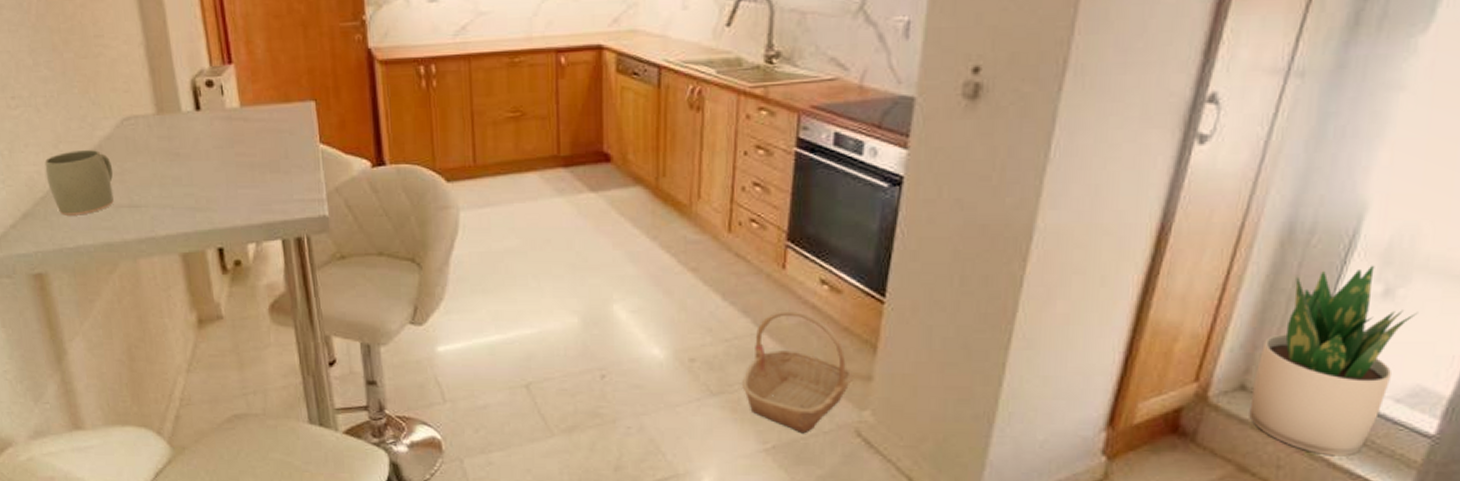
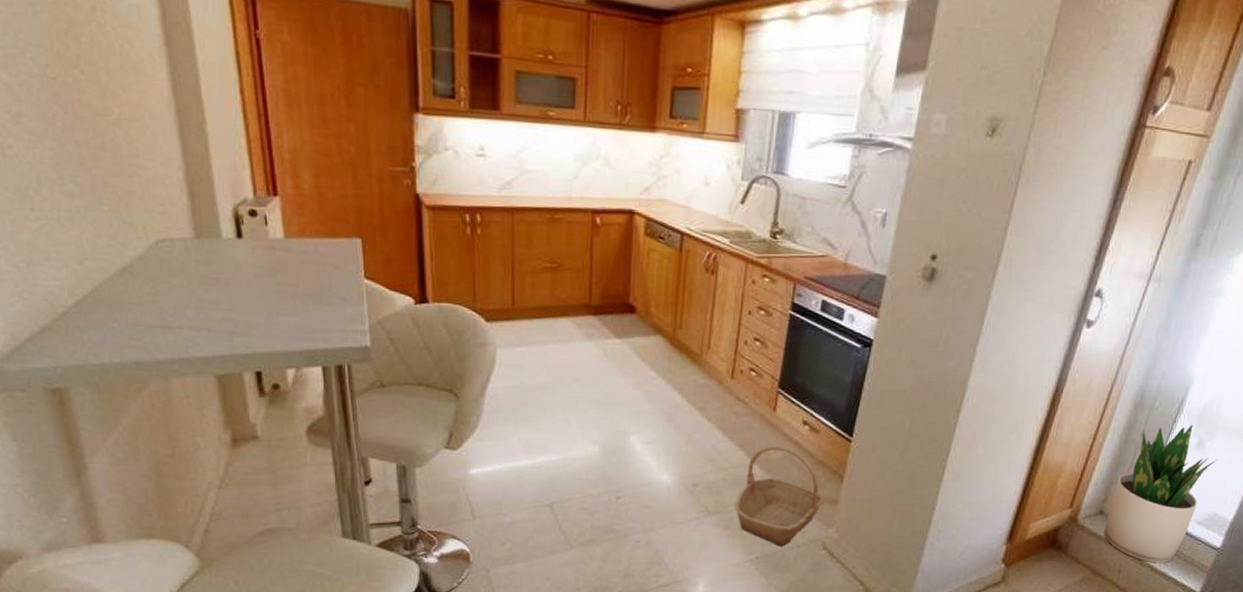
mug: present [44,149,114,216] -> none [67,267,145,333]

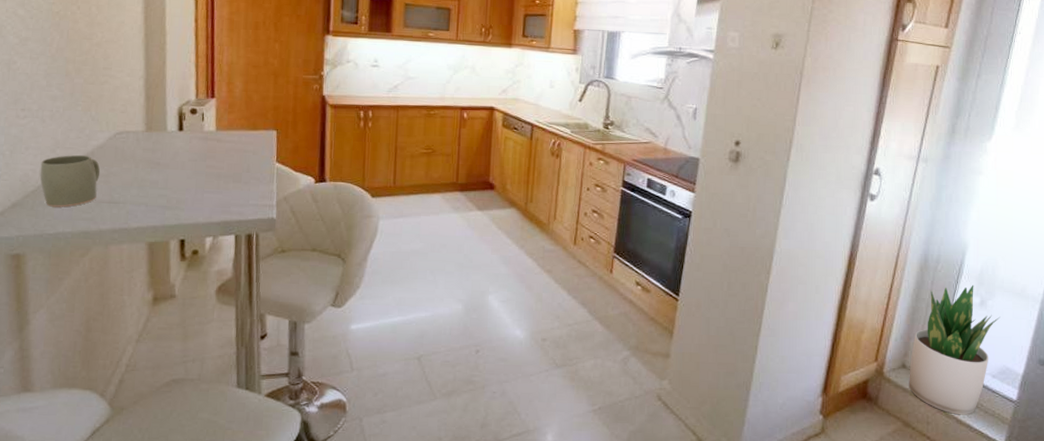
mug: none [67,267,145,333] -> present [39,154,101,208]
basket: present [735,445,824,547] -> none [579,303,657,398]

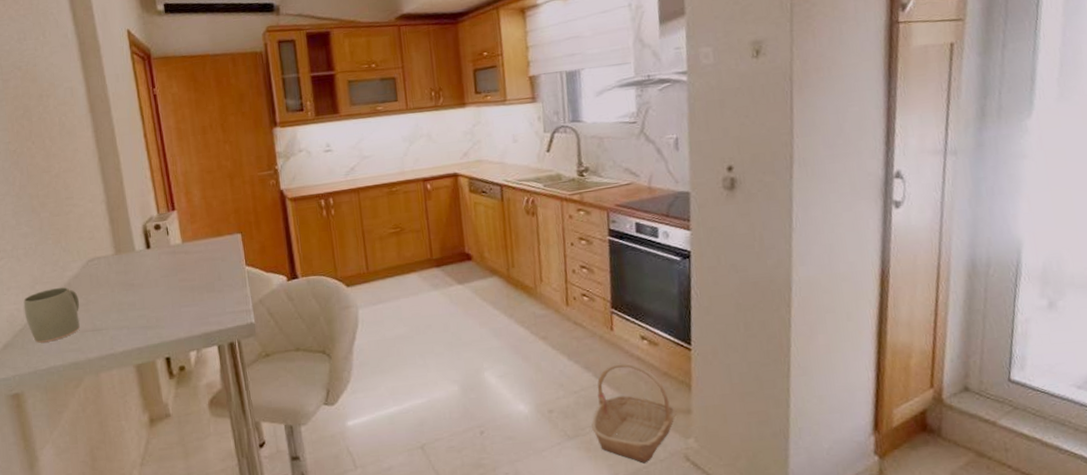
basket: none [579,303,657,398] -> present [591,363,677,464]
planter: present [909,284,1000,415] -> none [972,285,1077,437]

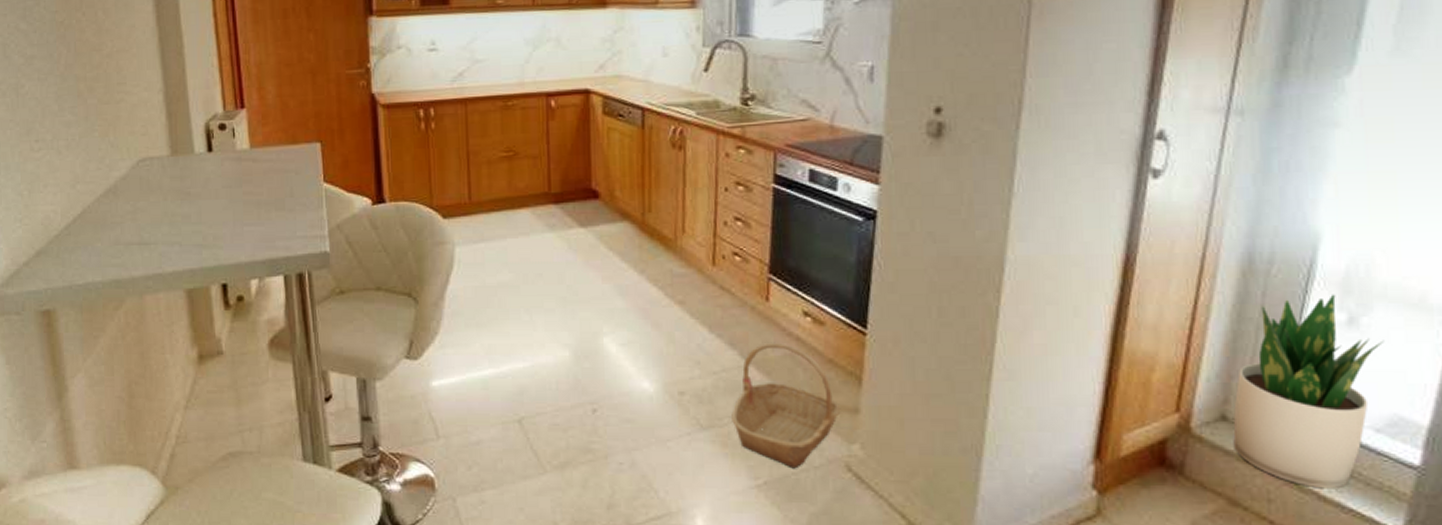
mug: present [23,287,80,343] -> none [61,189,126,253]
planter: none [972,285,1077,437] -> present [1233,294,1384,489]

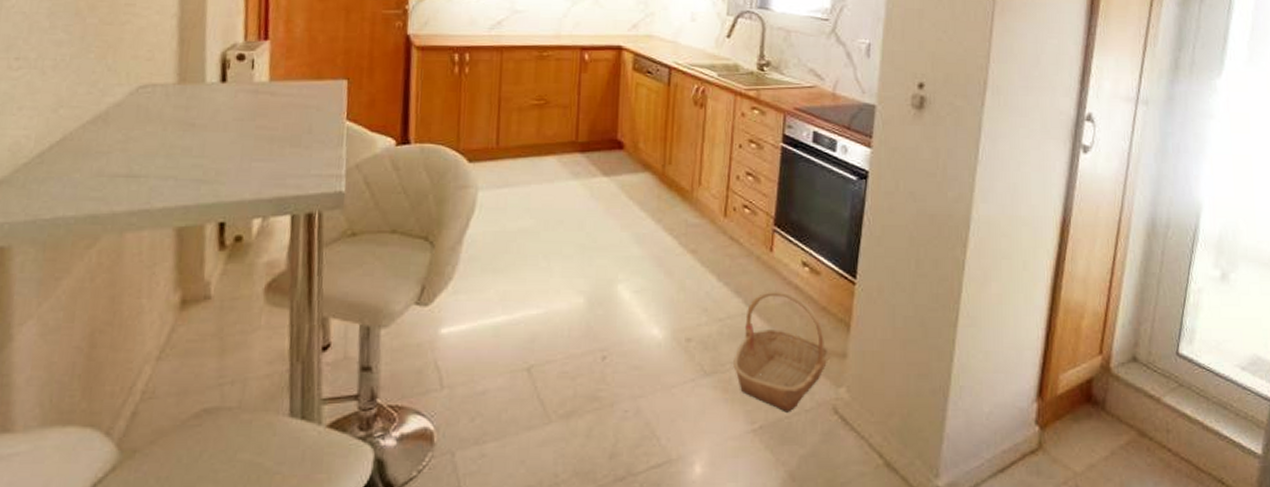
planter: present [1233,294,1384,489] -> none [1141,254,1246,420]

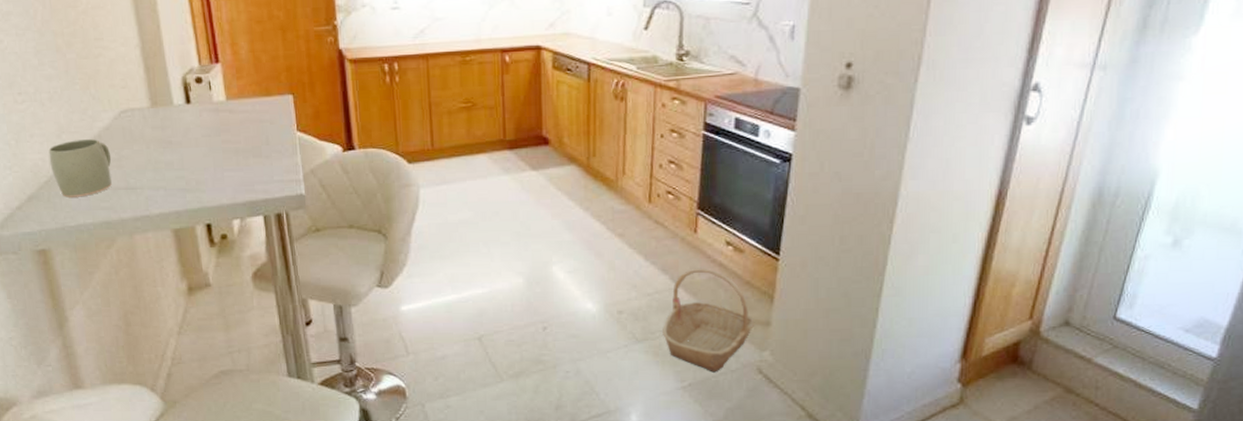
mug: none [35,115,117,184] -> present [48,138,112,198]

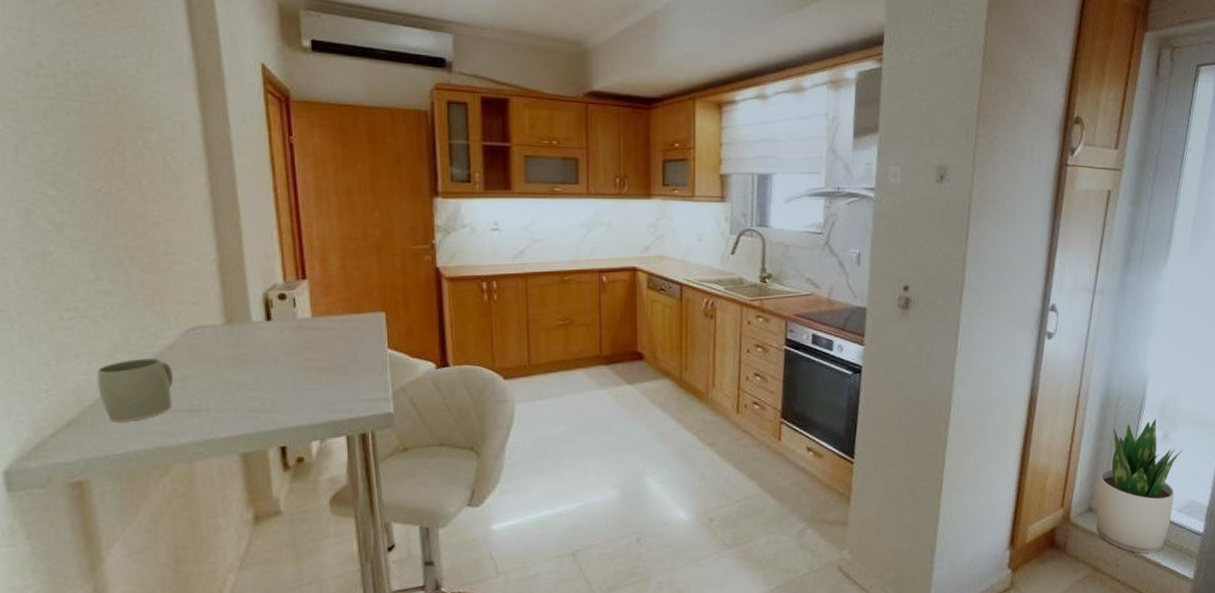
basket: present [663,268,755,373] -> none [751,473,835,574]
planter: none [1073,221,1200,378] -> present [1096,418,1184,554]

